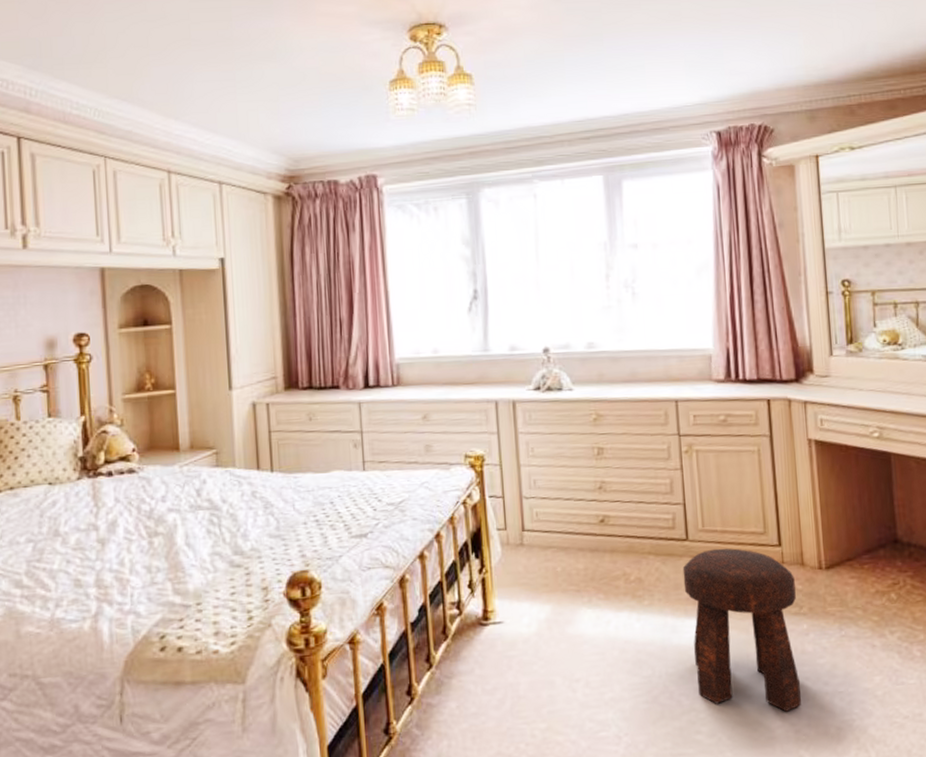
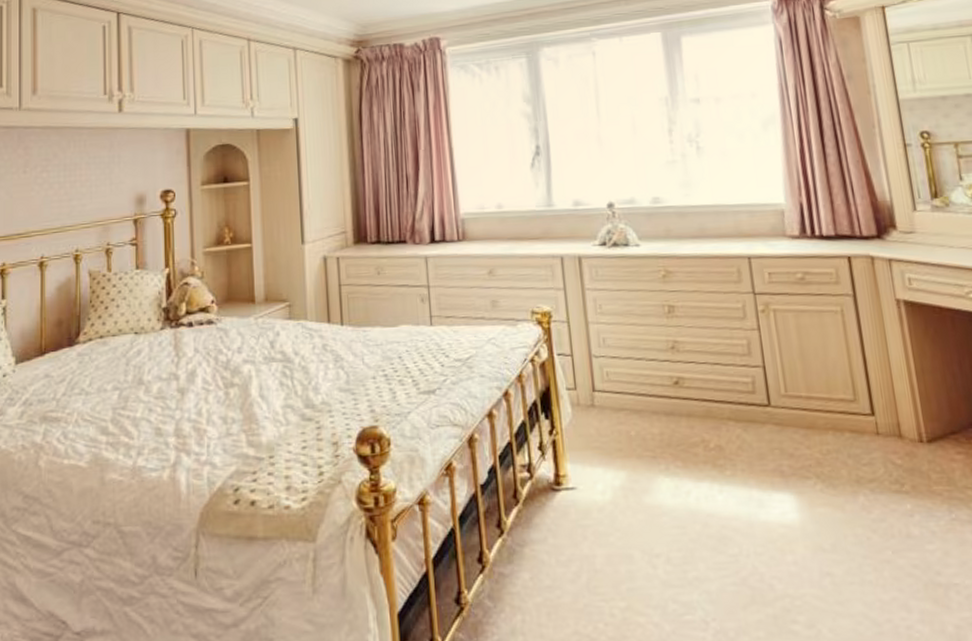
stool: present [682,548,801,712] -> none [766,415,911,604]

